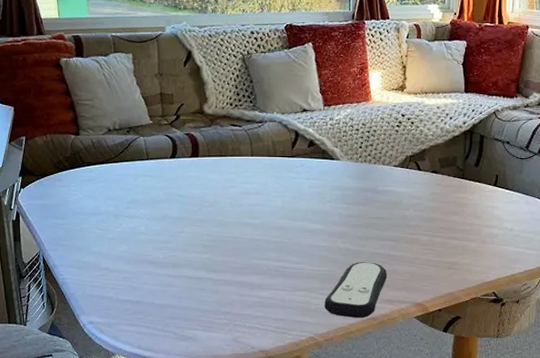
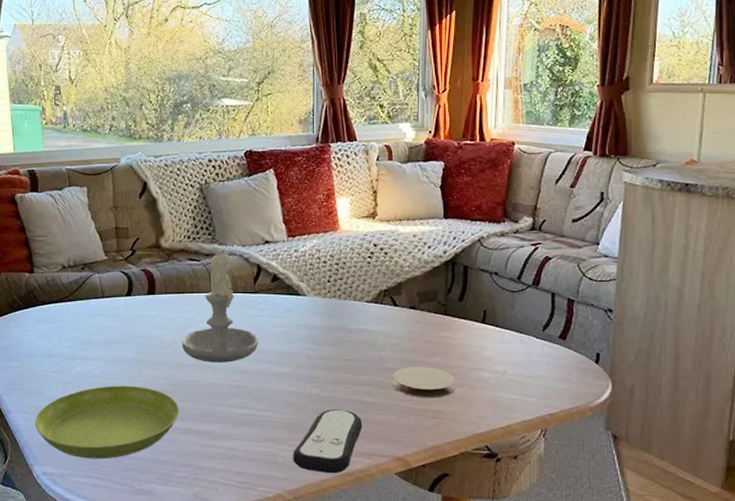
saucer: none [80,241,221,309] -> present [34,385,180,459]
candle: none [223,116,295,220] -> present [181,249,259,363]
coaster: none [414,224,470,252] -> present [392,366,456,398]

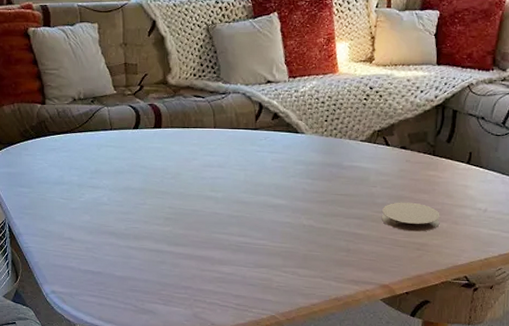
saucer: present [34,385,180,459] -> none [44,212,182,281]
candle: present [181,249,259,363] -> none [185,87,258,194]
remote control: present [293,409,363,474] -> none [286,239,353,299]

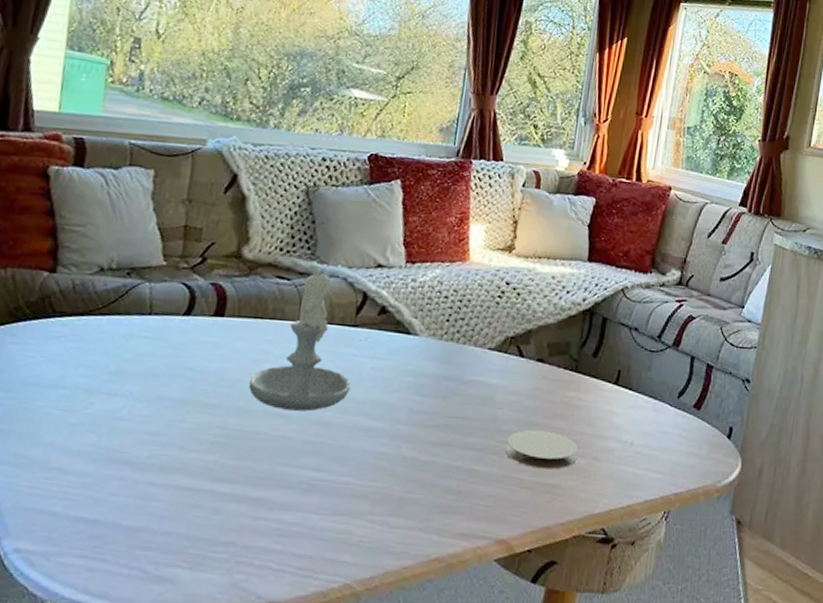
candle: none [185,87,258,194] -> present [248,268,351,412]

